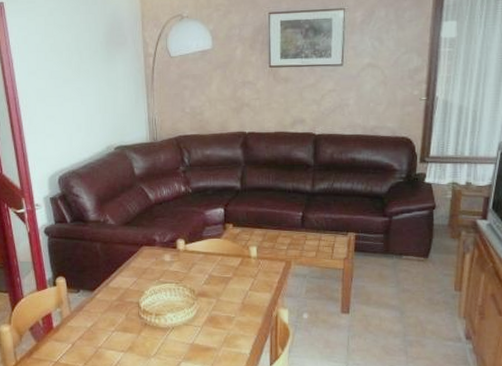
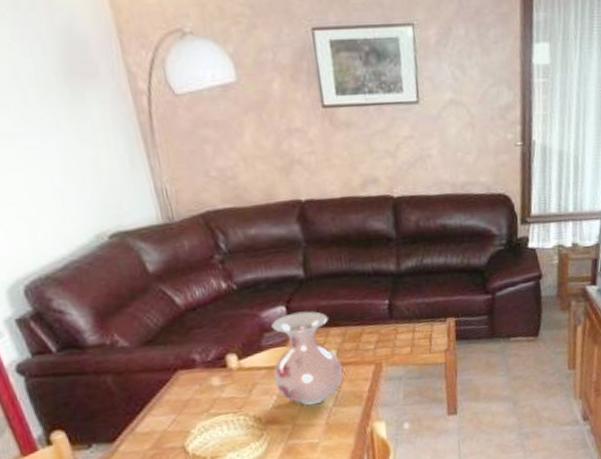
vase: none [208,214,260,287] -> present [271,311,343,406]

